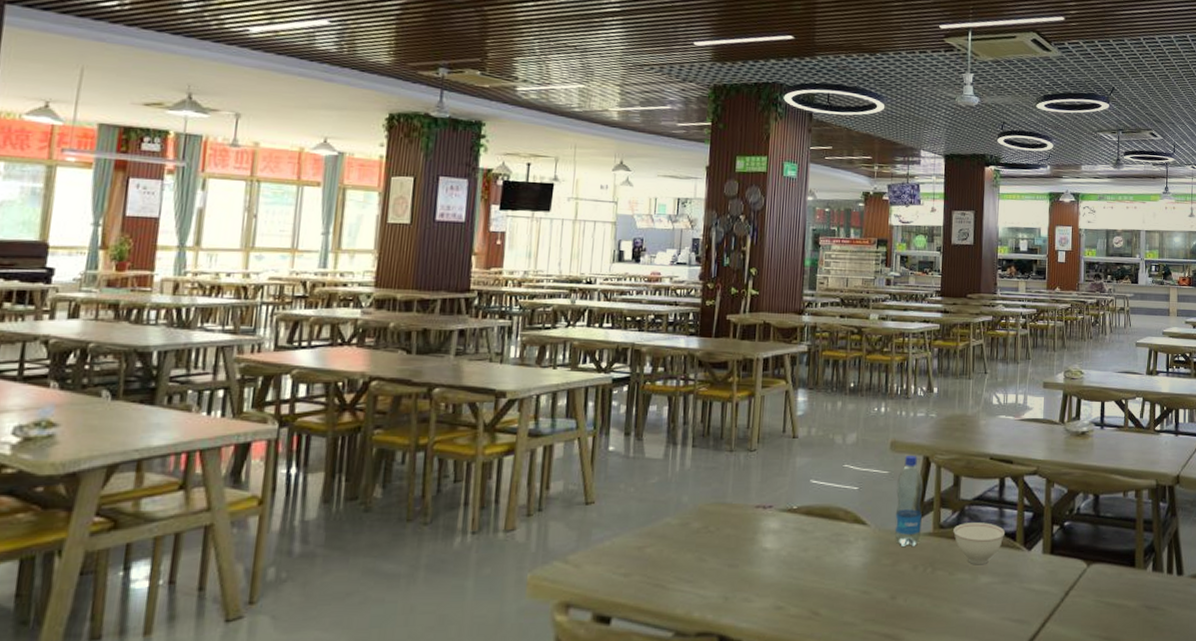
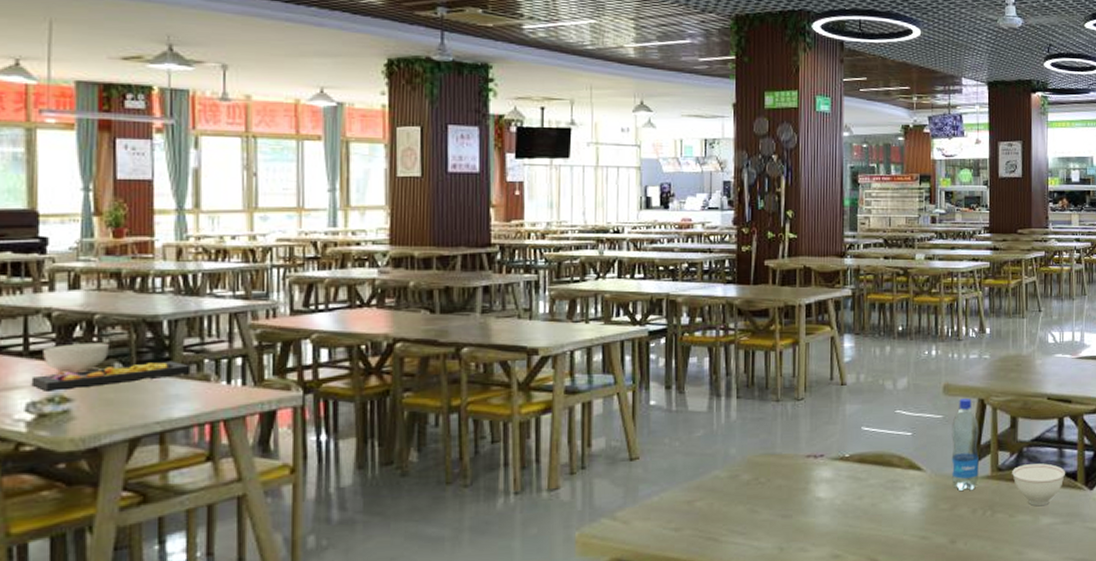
food tray: none [20,390,175,416] -> present [31,361,191,391]
bowl: none [35,370,101,399] -> present [43,343,111,373]

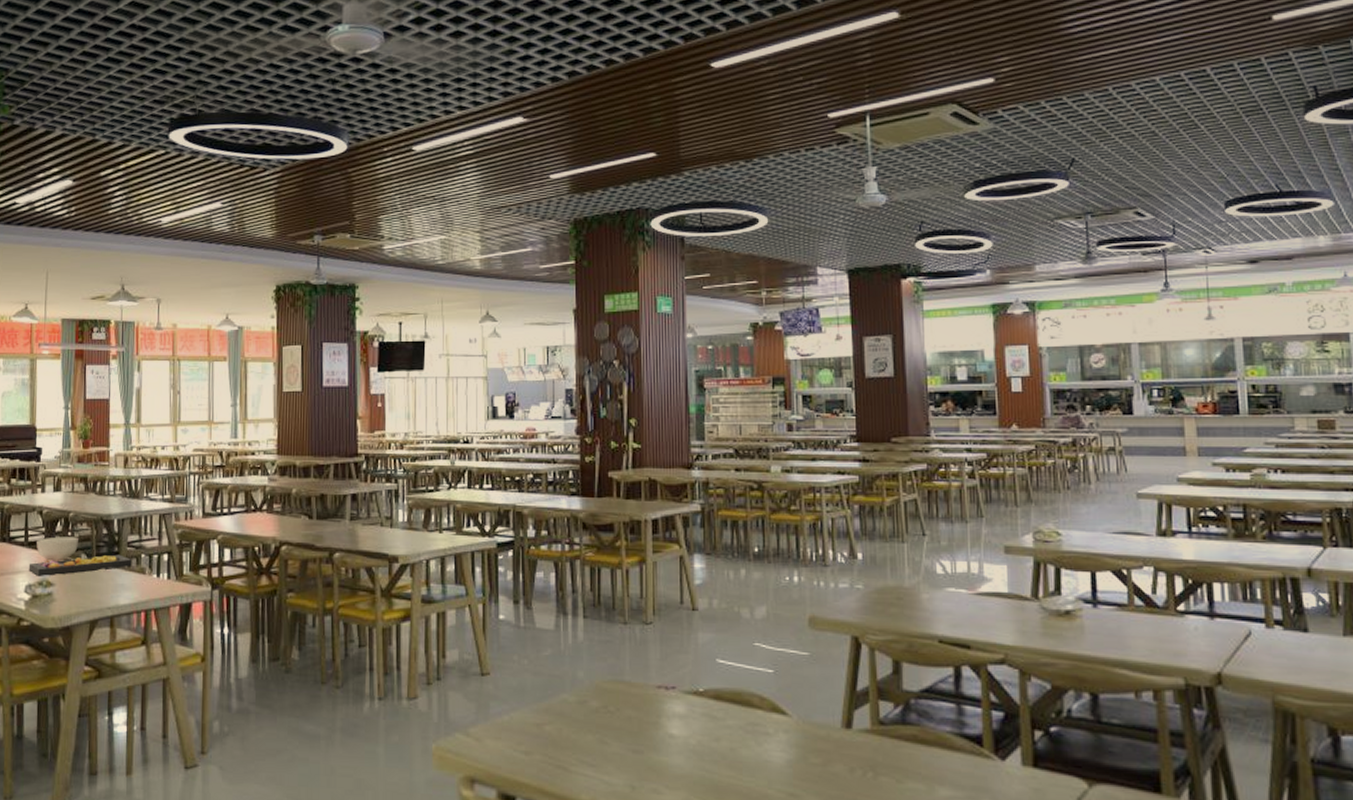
bottle: present [951,399,979,491] -> none [820,635,856,744]
bowl: present [1012,463,1066,507] -> none [897,720,968,774]

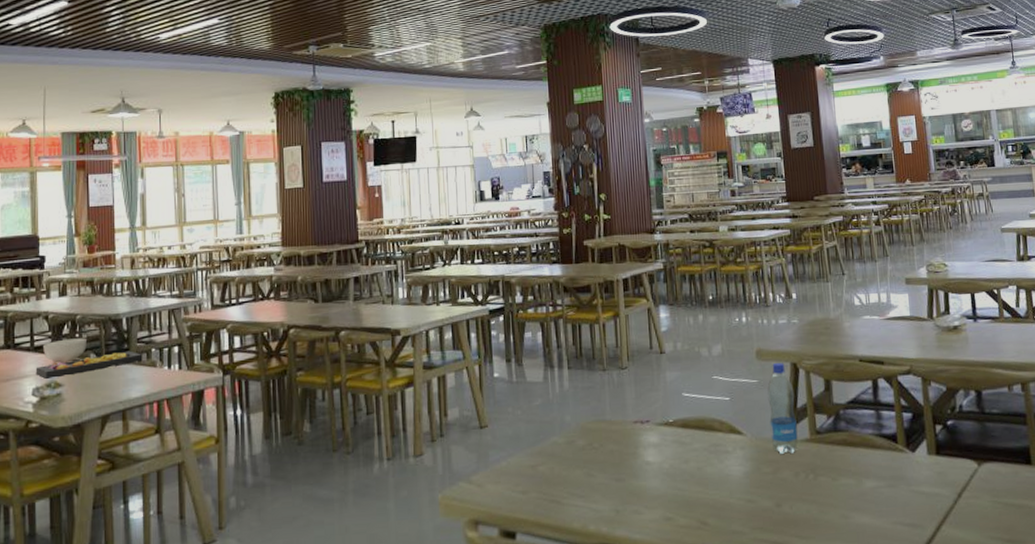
bottle: none [820,635,856,744] -> present [767,363,798,454]

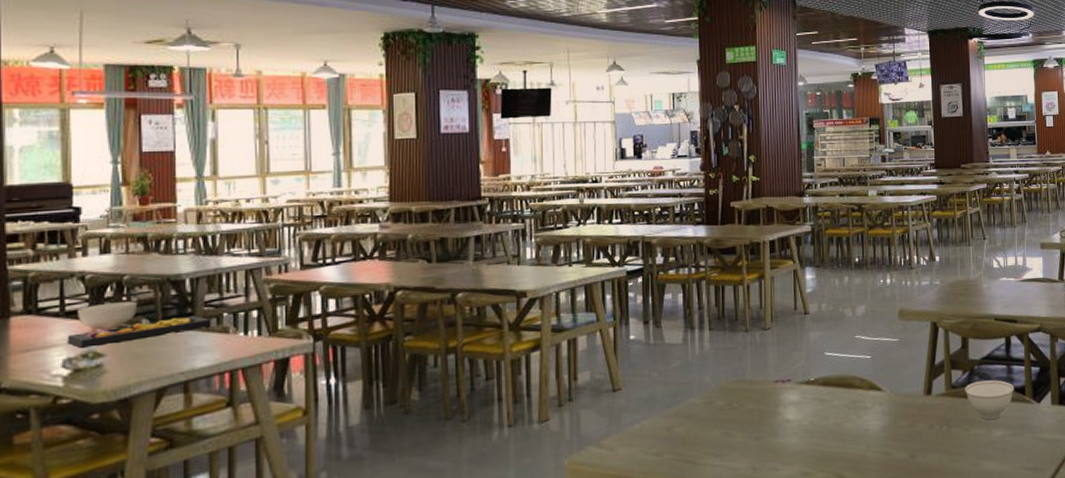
bottle: present [767,363,798,454] -> none [908,322,934,408]
bowl: none [831,426,886,470] -> present [965,380,1015,421]

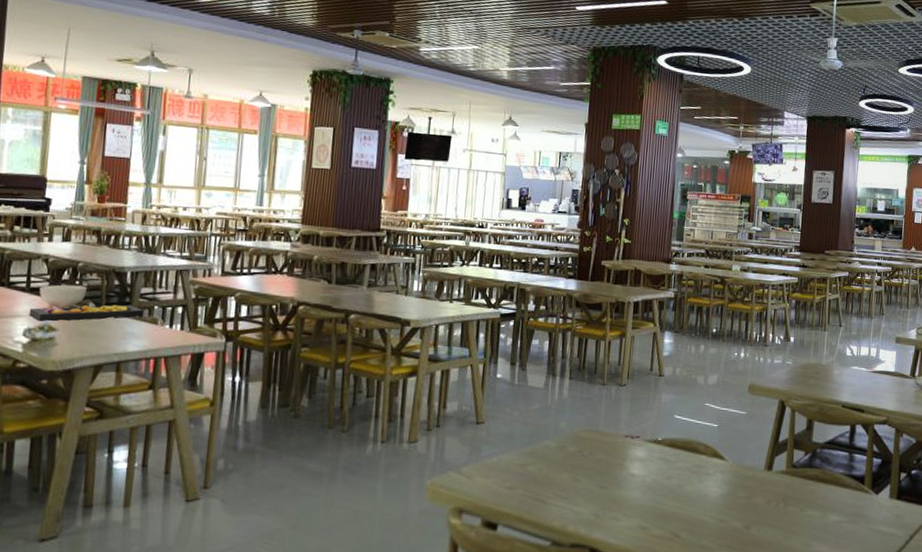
bowl: present [965,380,1015,421] -> none [805,464,855,505]

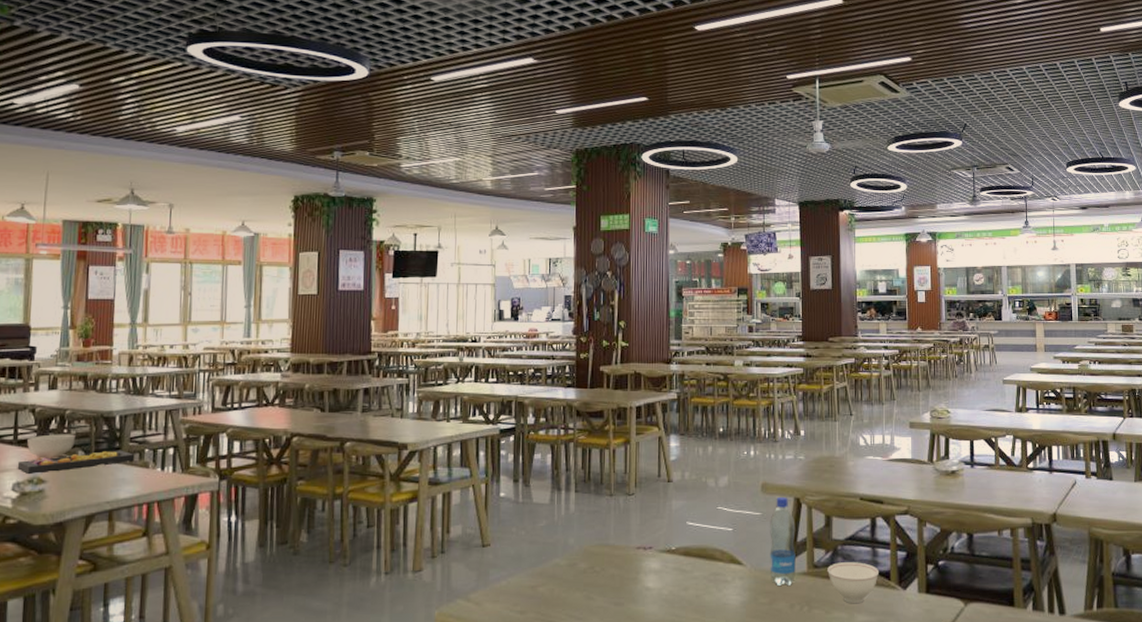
bottle: none [750,399,778,482] -> present [770,497,796,586]
bowl: none [805,464,855,505] -> present [827,562,880,604]

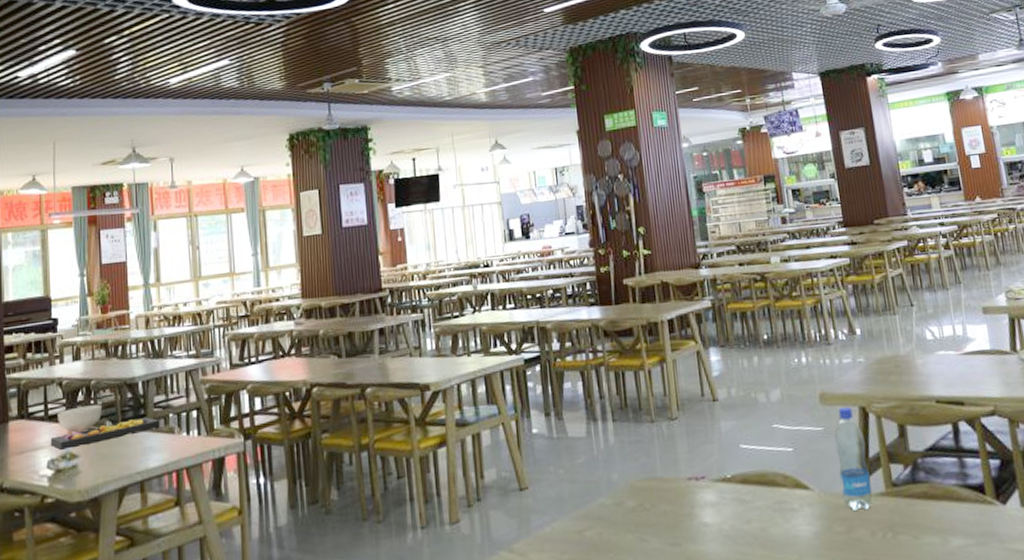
bowl: present [827,562,880,604] -> none [909,476,972,526]

